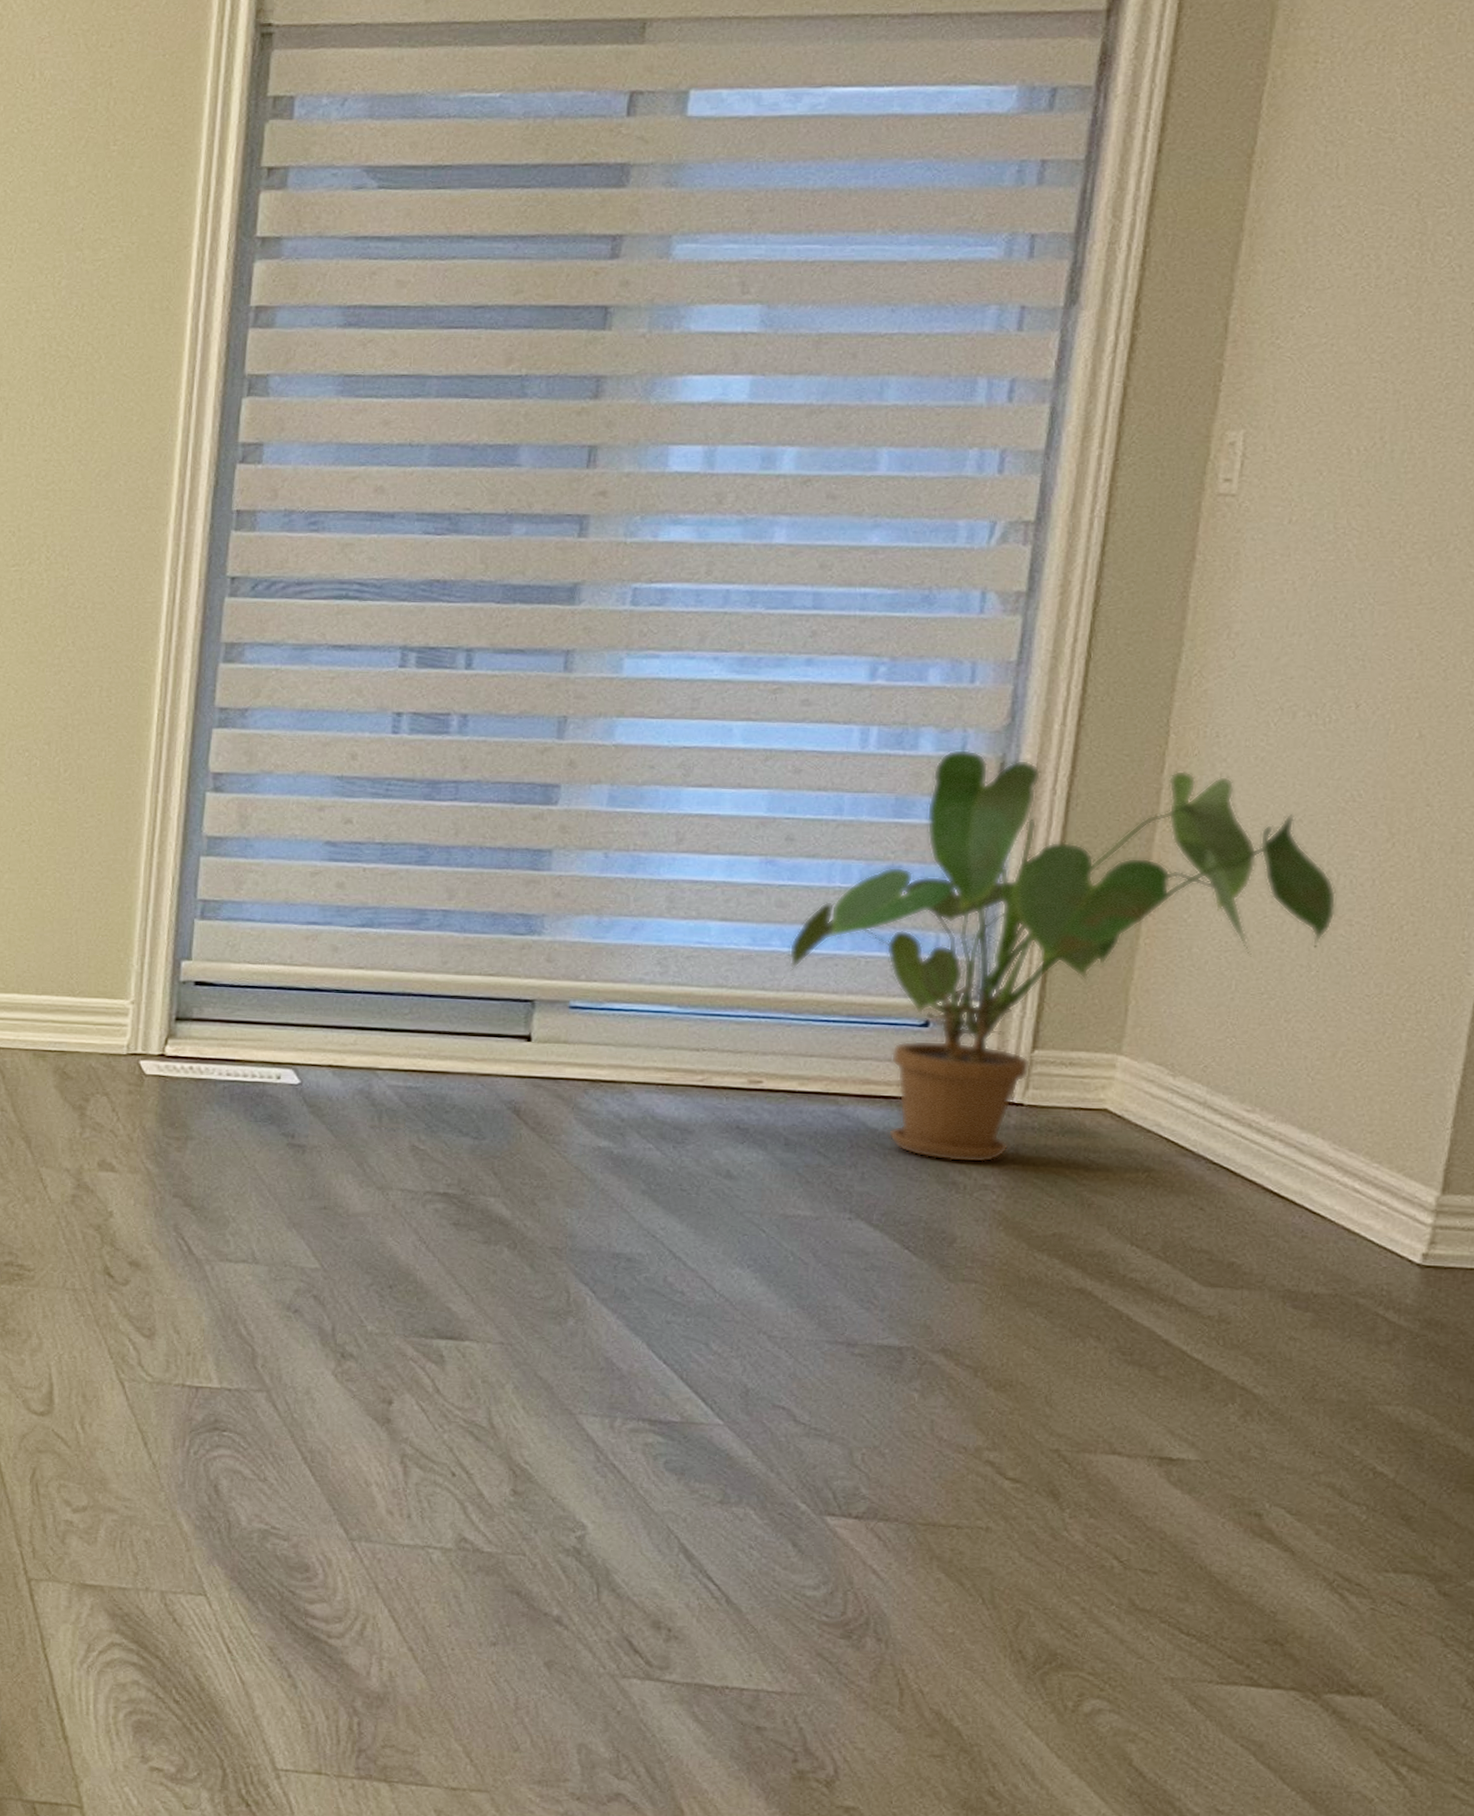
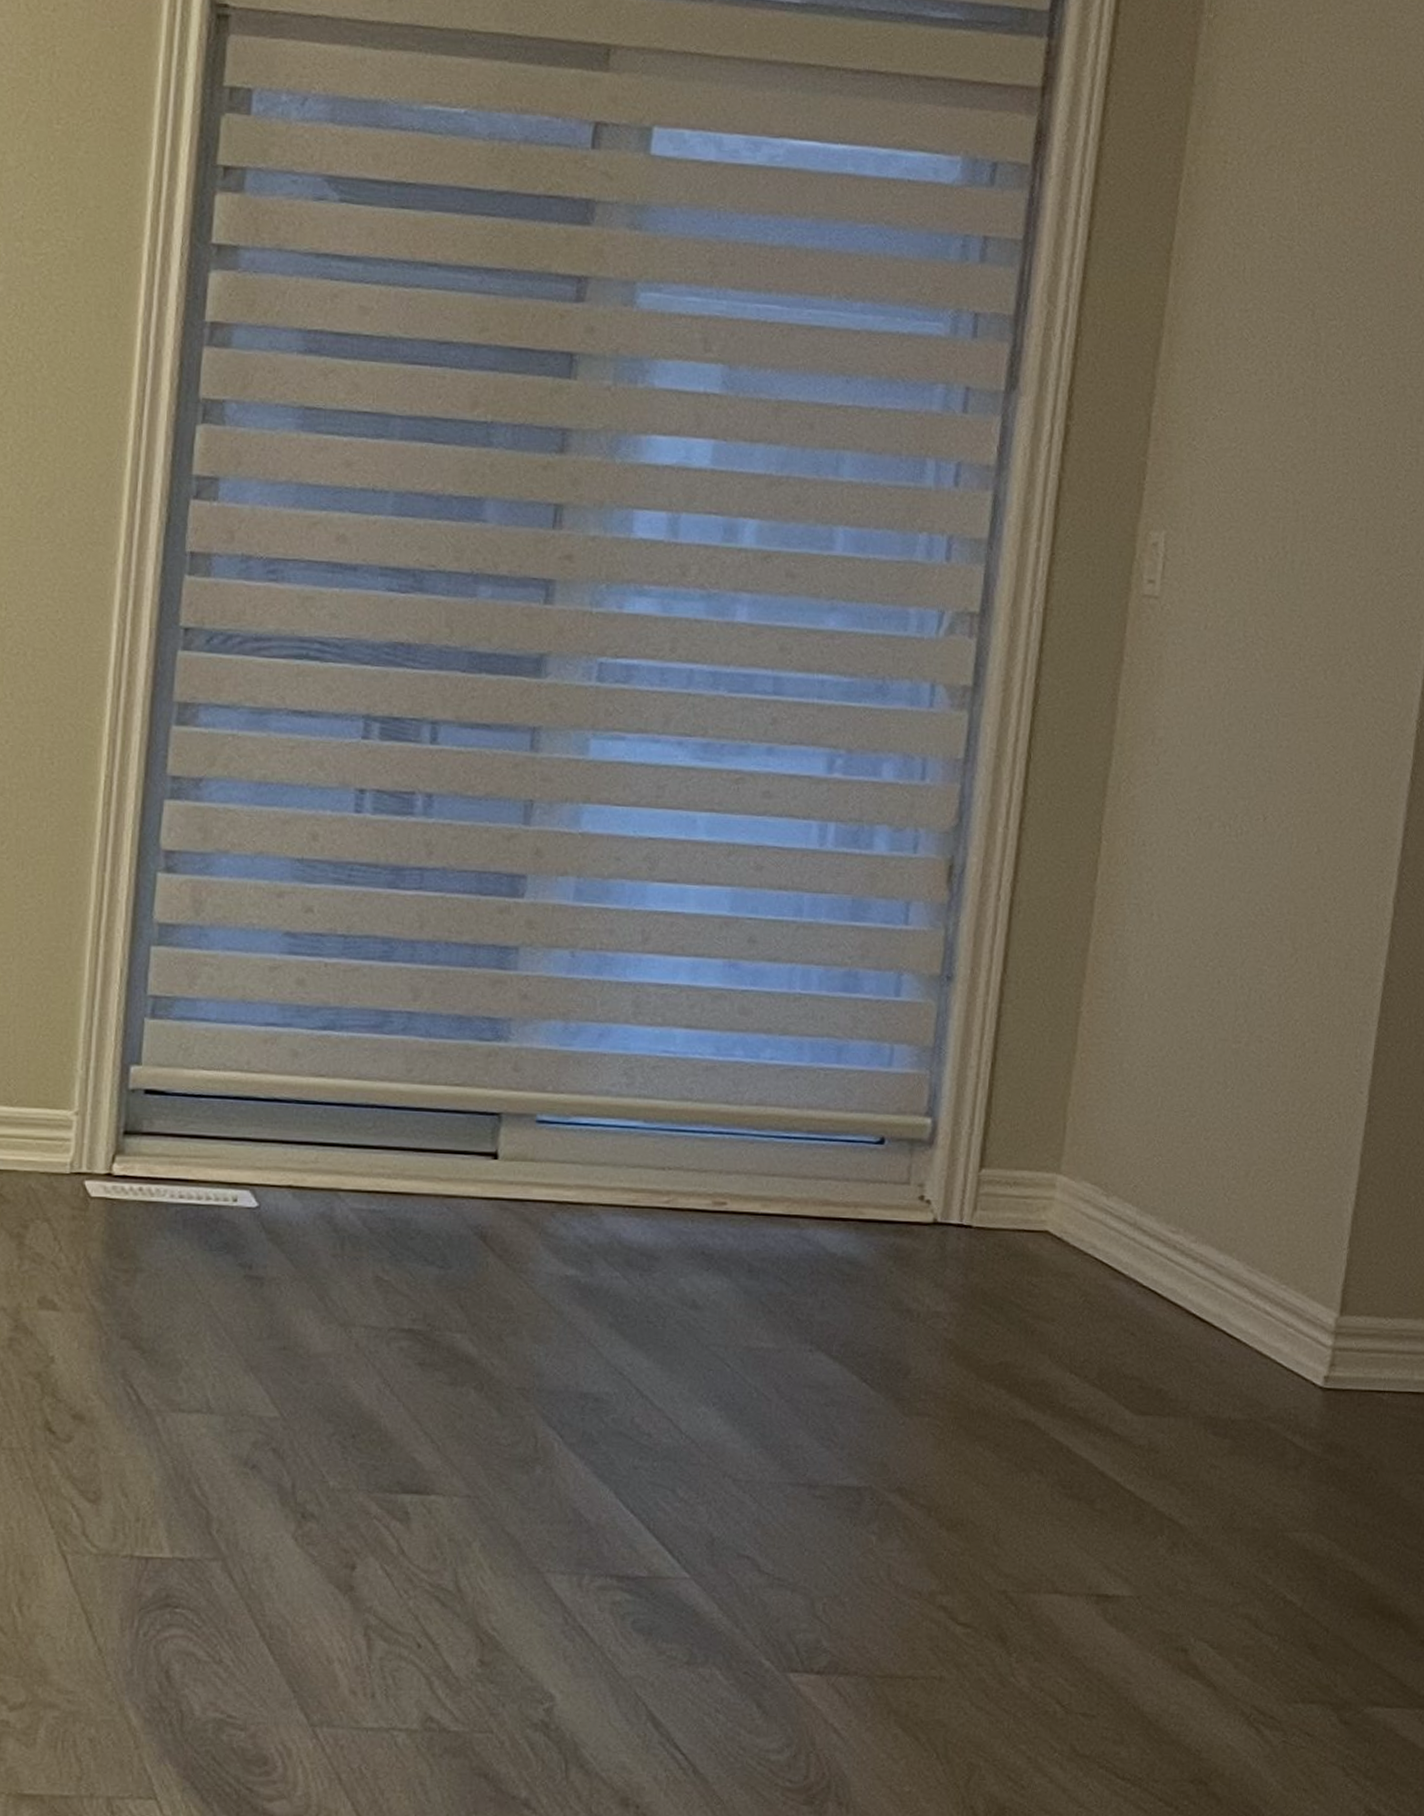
house plant: present [788,749,1337,1163] -> none [751,849,1249,1289]

